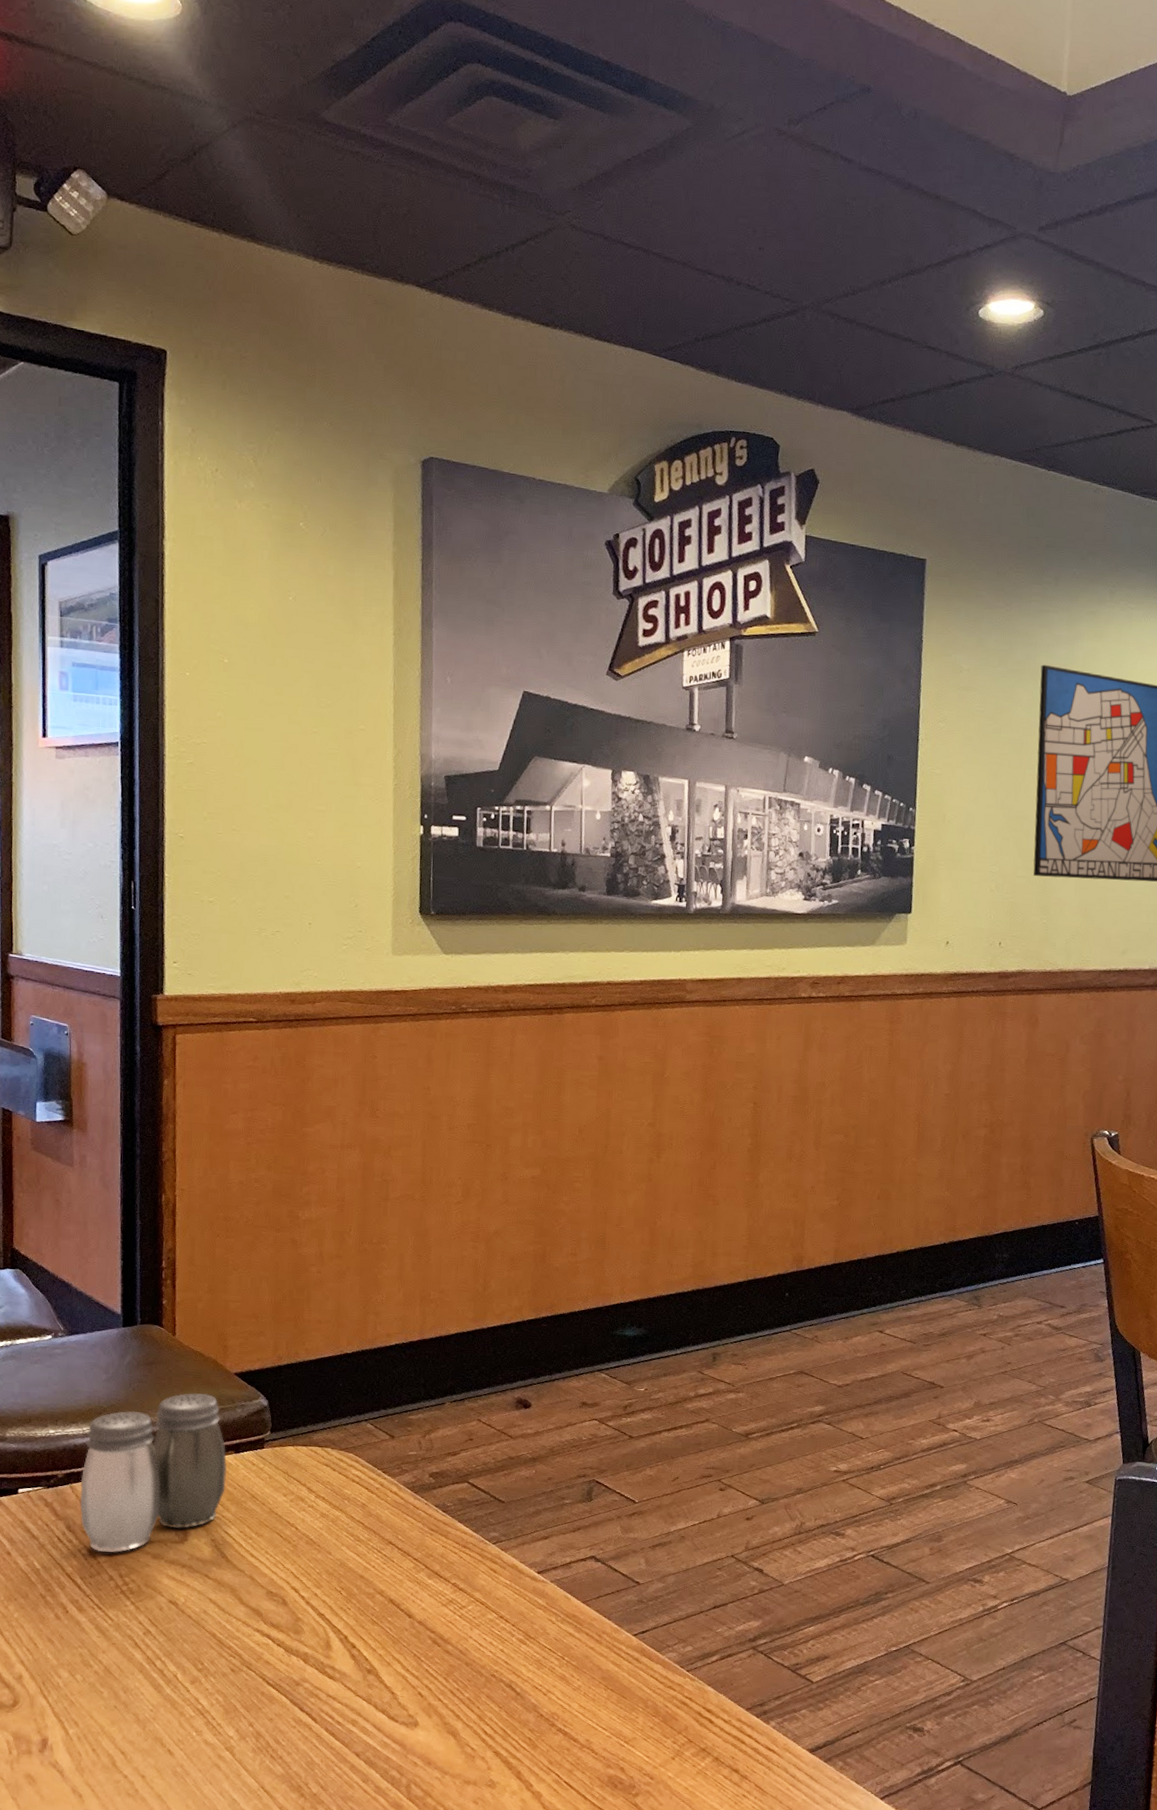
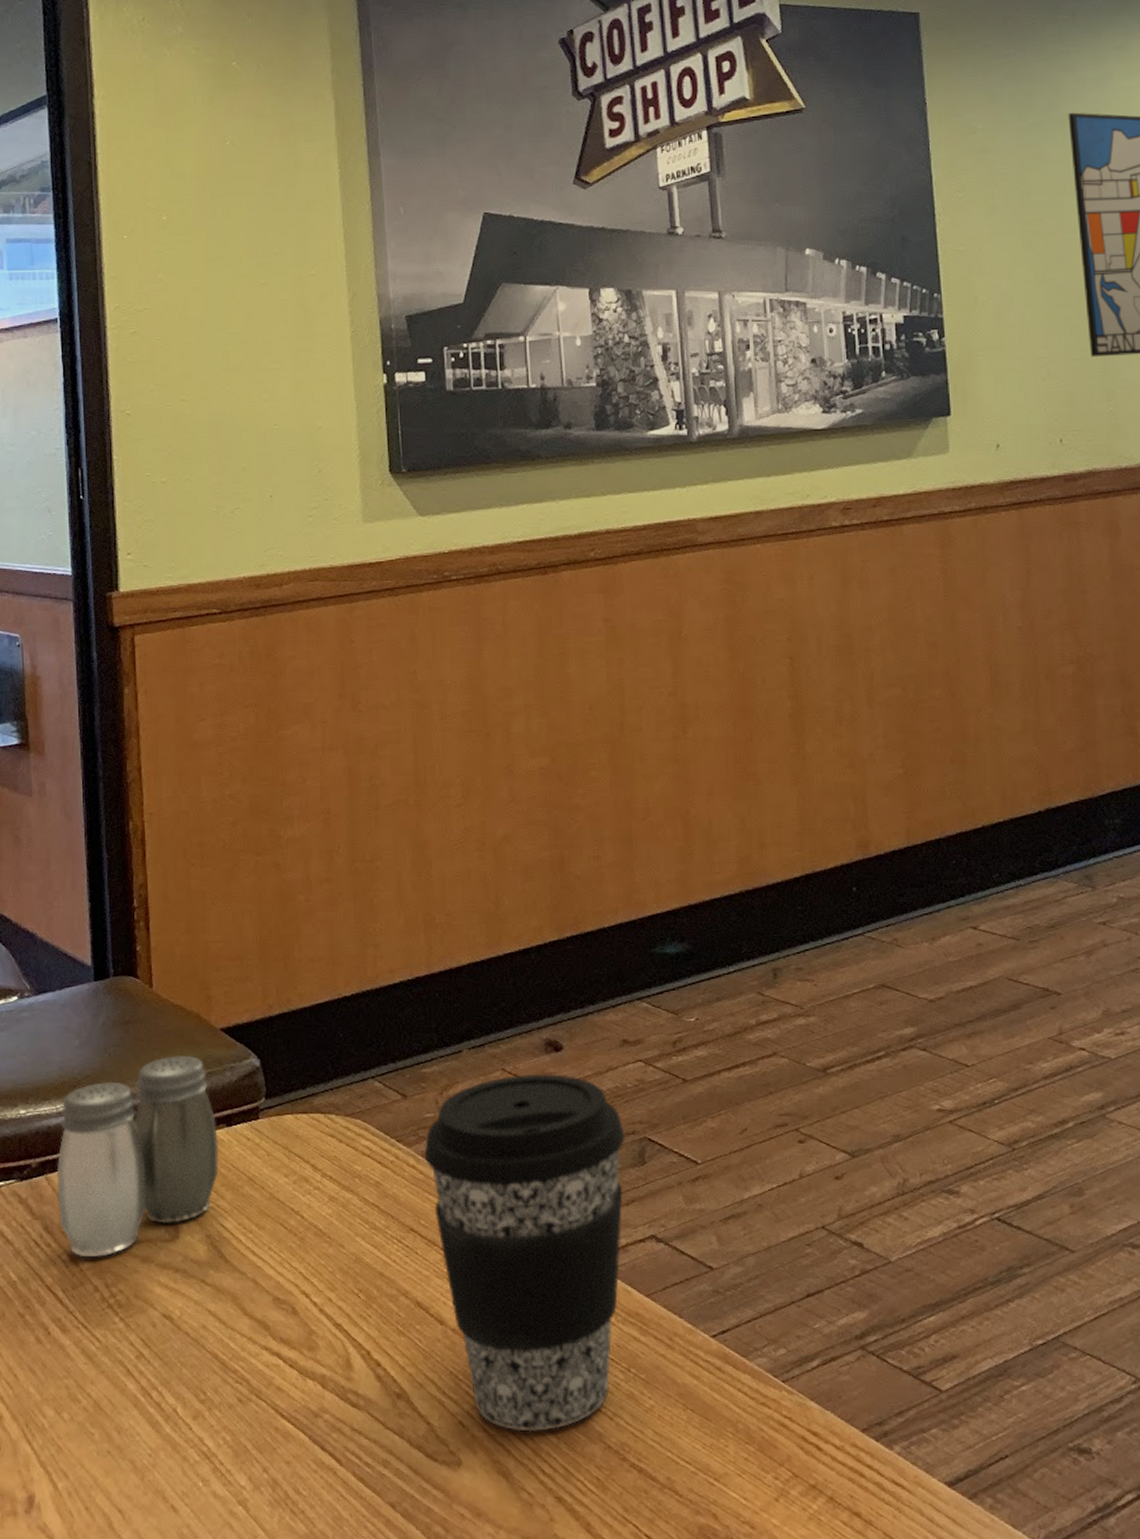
coffee cup: none [405,1425,577,1702] -> present [424,1074,625,1432]

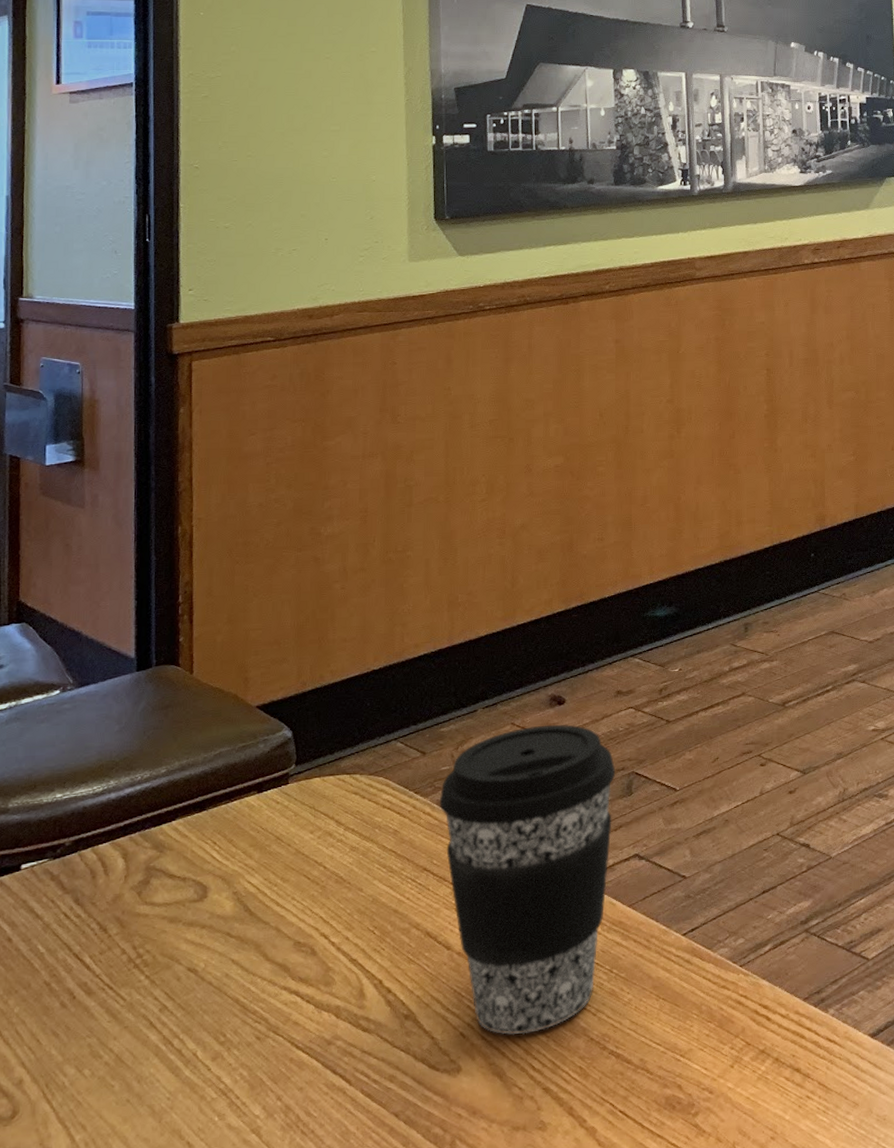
salt and pepper shaker: present [56,1055,219,1257] -> none [89,731,250,923]

